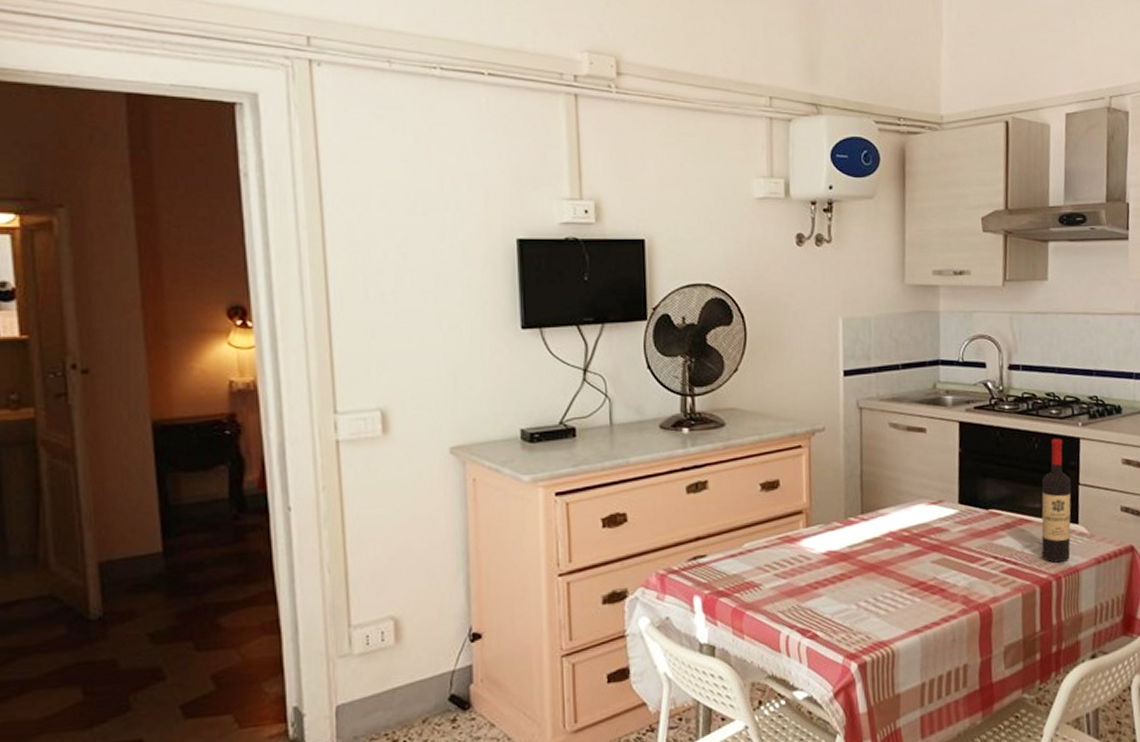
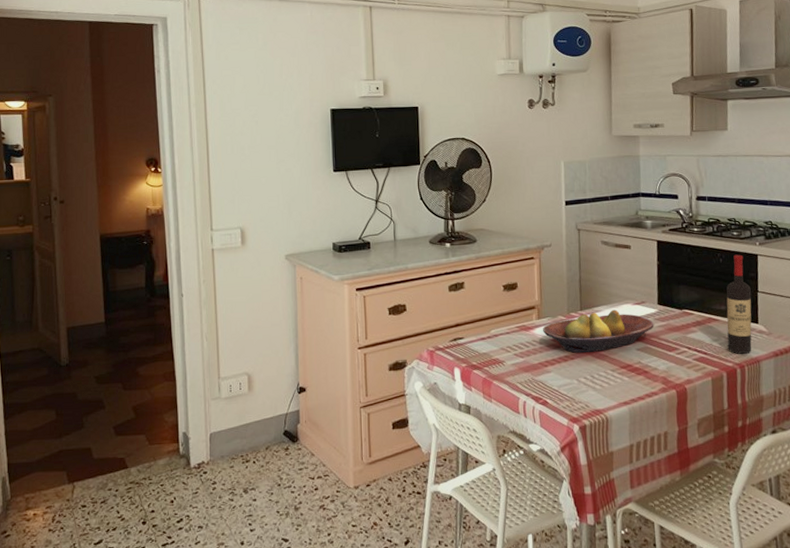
fruit bowl: none [812,511,954,570] -> present [543,310,654,353]

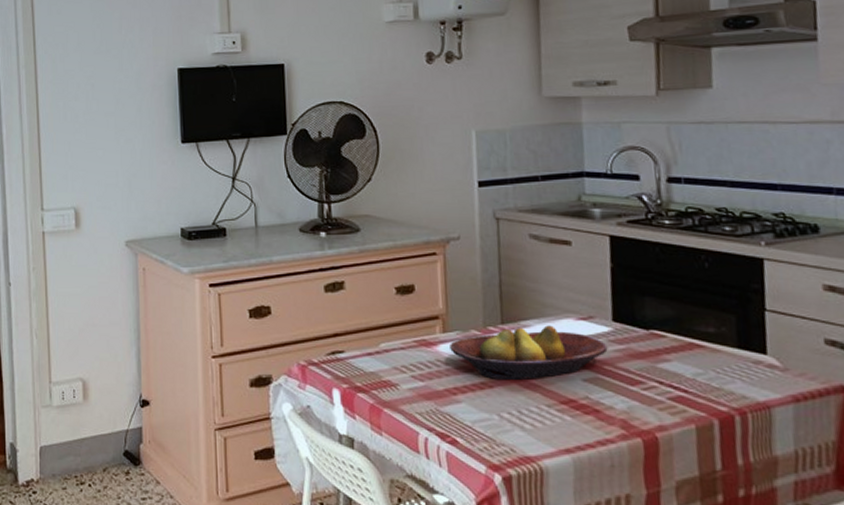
wine bottle: present [726,254,752,354] -> none [715,257,758,395]

